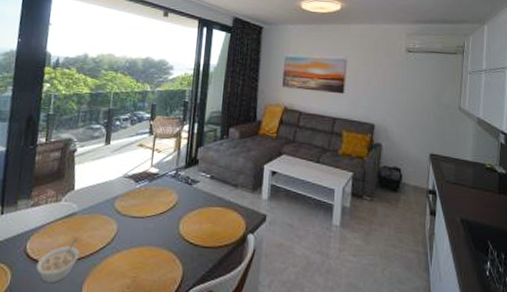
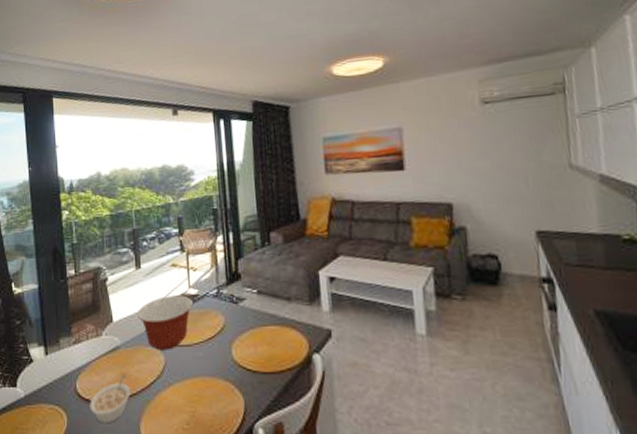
mixing bowl: none [99,171,152,220] -> present [137,295,193,350]

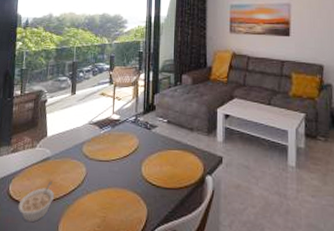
mixing bowl: present [137,295,193,350] -> none [68,118,115,164]

